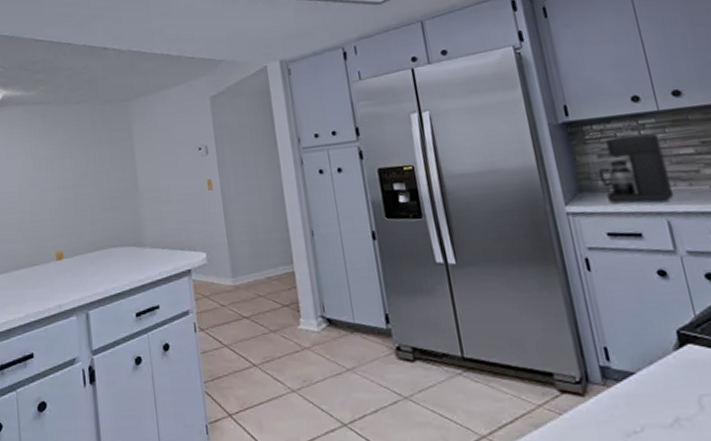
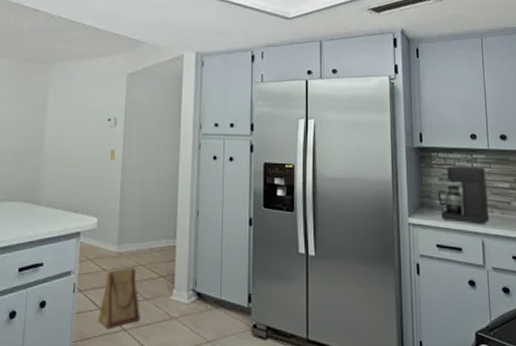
shopping bag: none [224,299,270,367] -> present [97,266,140,329]

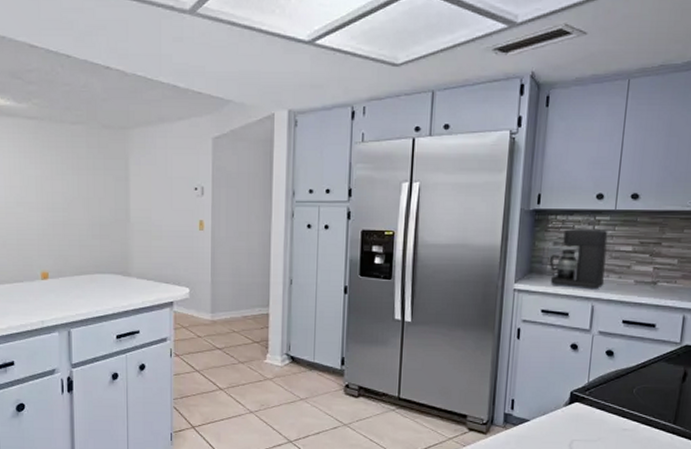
shopping bag: present [97,266,140,329] -> none [195,333,236,389]

